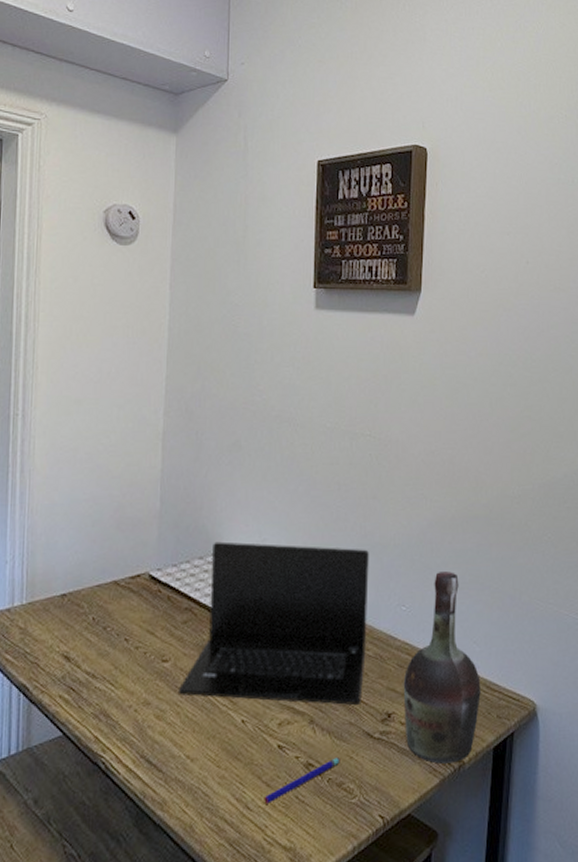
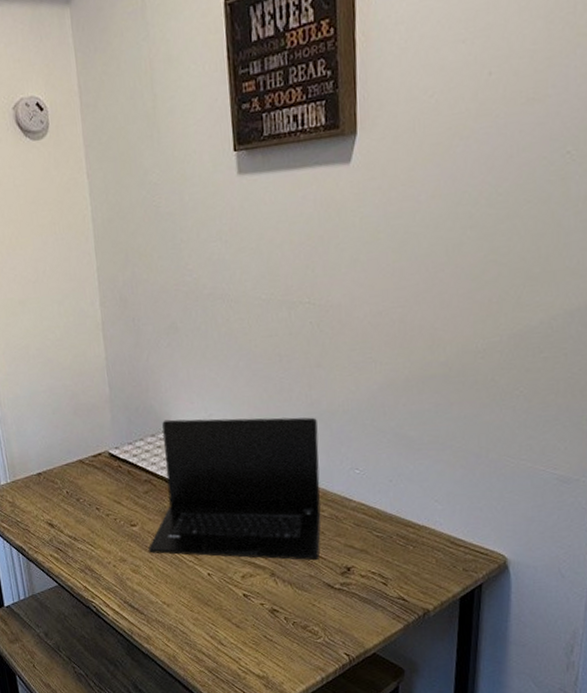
pen: present [264,757,340,804] -> none [235,605,303,641]
cognac bottle: present [403,572,481,764] -> none [361,433,445,611]

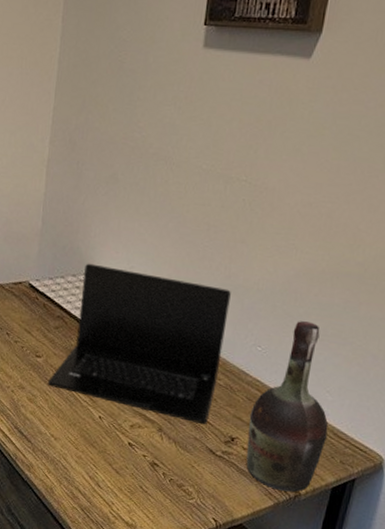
cognac bottle: none [361,433,445,611] -> present [246,321,329,493]

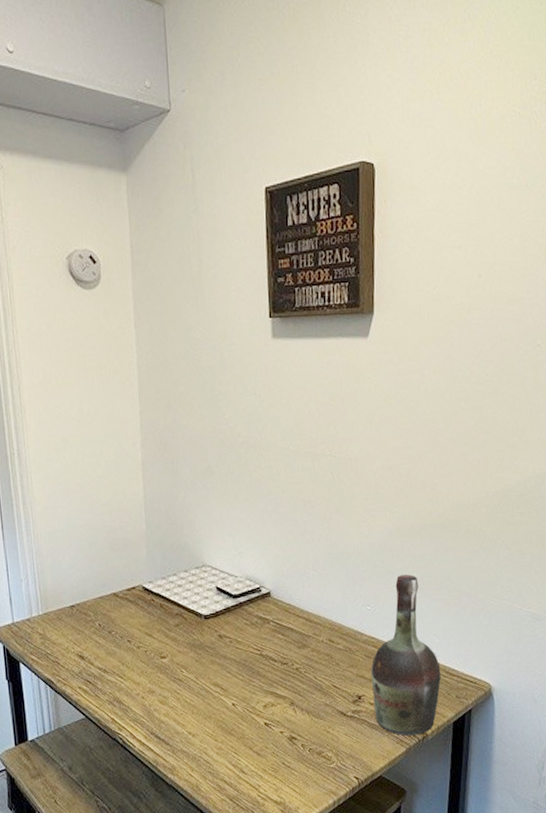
laptop: present [48,263,231,425] -> none [177,556,336,690]

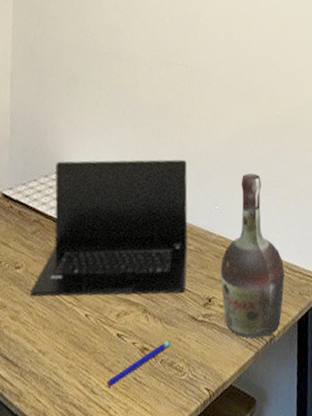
laptop: none [177,556,336,690] -> present [31,159,188,297]
pen: none [256,732,319,769] -> present [107,340,171,387]

